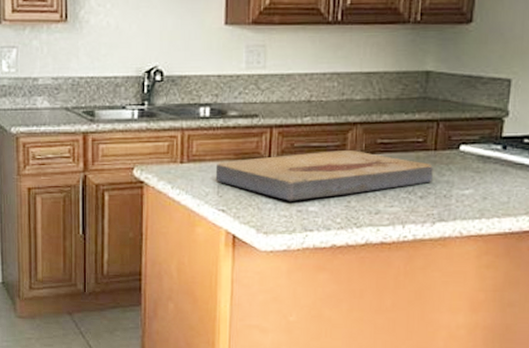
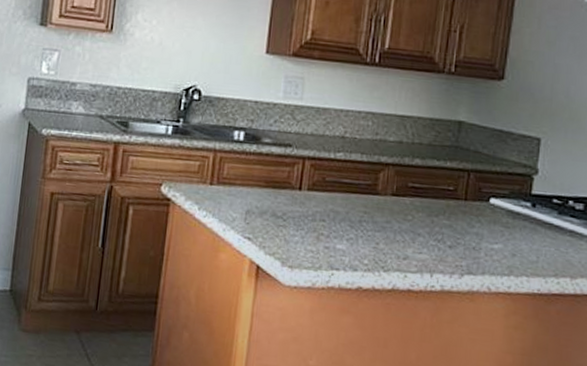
fish fossil: present [215,150,433,201] -> none [244,187,463,237]

